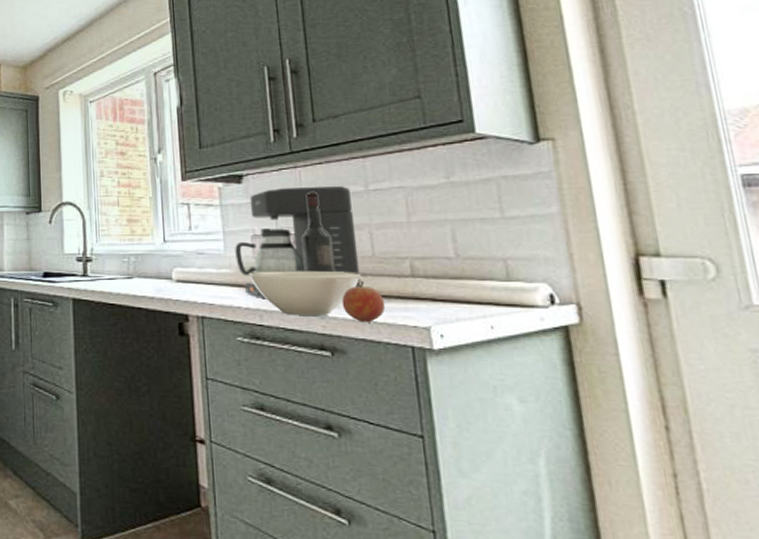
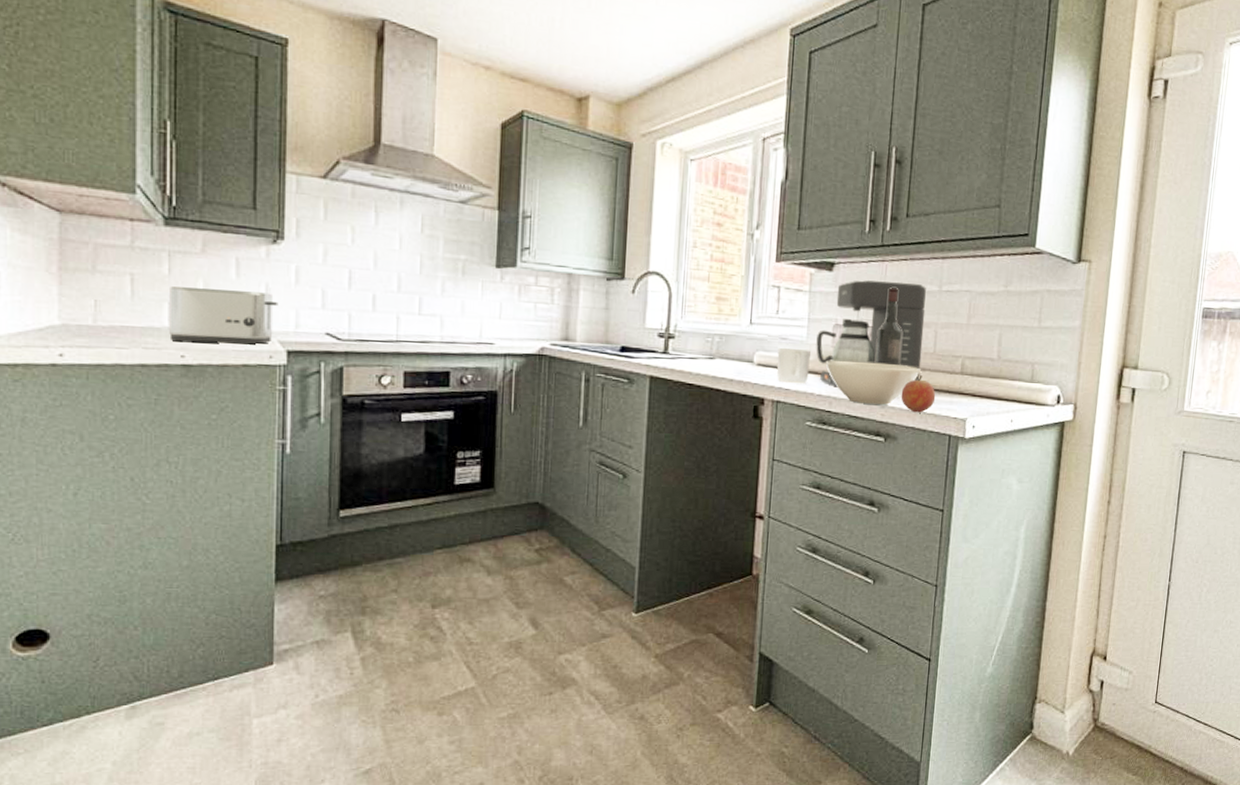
mug: none [195,263,233,298] -> present [776,348,810,384]

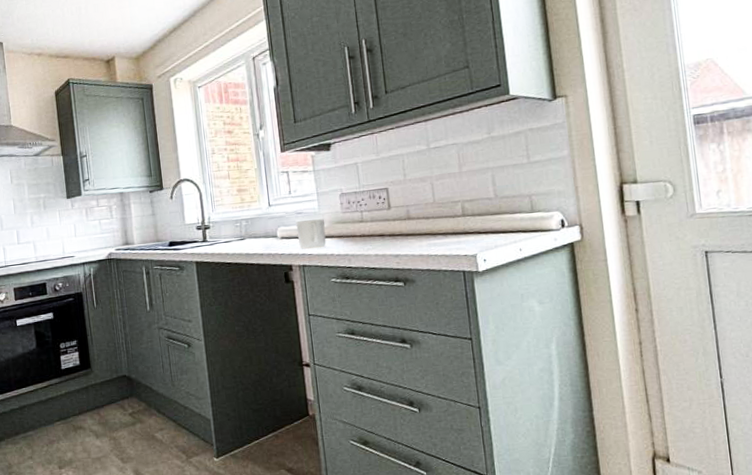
coffee maker: present [816,280,926,386] -> none [327,146,426,245]
bowl: present [825,360,921,405] -> none [338,216,425,257]
wine bottle: present [875,287,902,366] -> none [379,154,405,220]
fruit: present [901,375,936,413] -> none [411,223,444,257]

